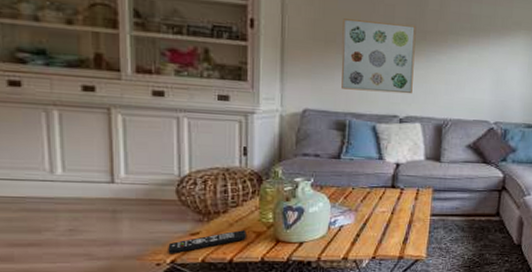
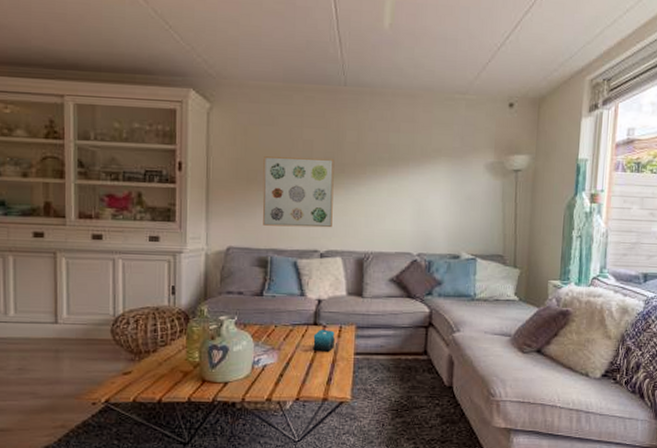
remote control: present [168,230,246,254] -> none [103,369,174,394]
candle: none [390,192,412,215] -> present [313,330,335,353]

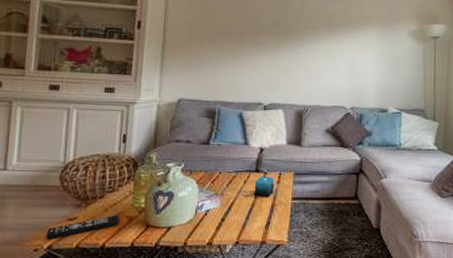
remote control: none [103,369,174,394] -> present [46,215,120,240]
wall art: present [262,156,335,228] -> none [213,18,280,83]

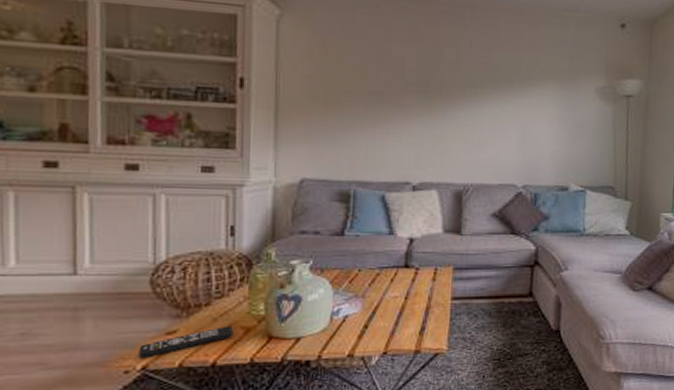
candle: present [254,176,275,198] -> none [403,272,429,299]

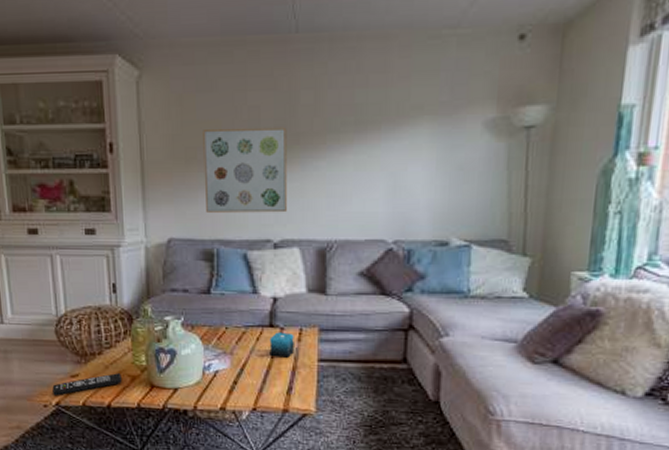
wall art: none [344,74,430,157] -> present [203,127,287,213]
candle: none [403,272,429,299] -> present [269,332,294,359]

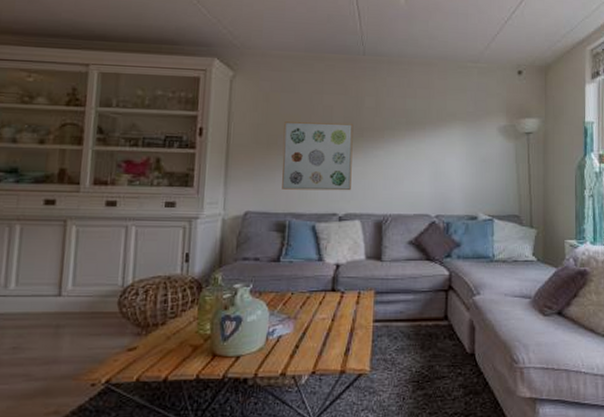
remote control: present [52,373,122,396] -> none [104,344,183,373]
candle: present [269,332,294,359] -> none [330,296,353,321]

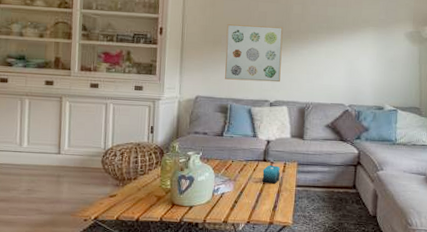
candle: none [330,296,353,321] -> present [262,165,280,185]

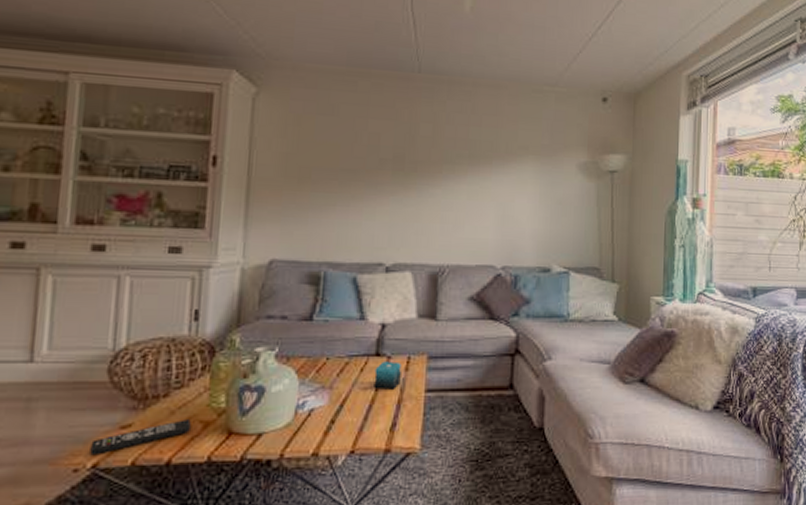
remote control: none [93,194,150,212] -> present [90,419,191,456]
wall art: present [225,24,283,83] -> none [316,151,405,237]

